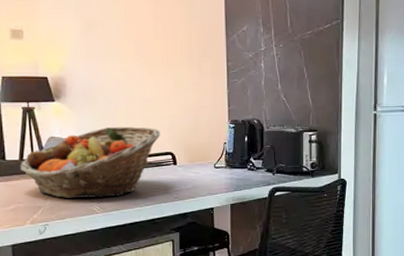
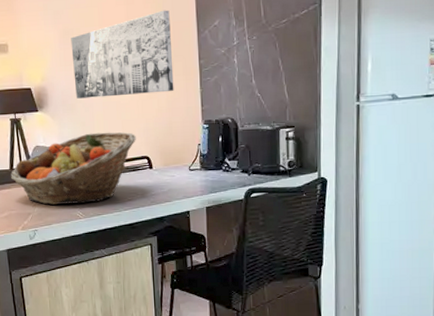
wall art: none [94,11,201,91] -> present [71,10,174,99]

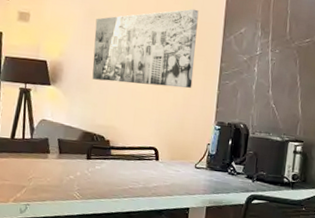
fruit basket: present [11,132,136,205] -> none [10,115,147,185]

